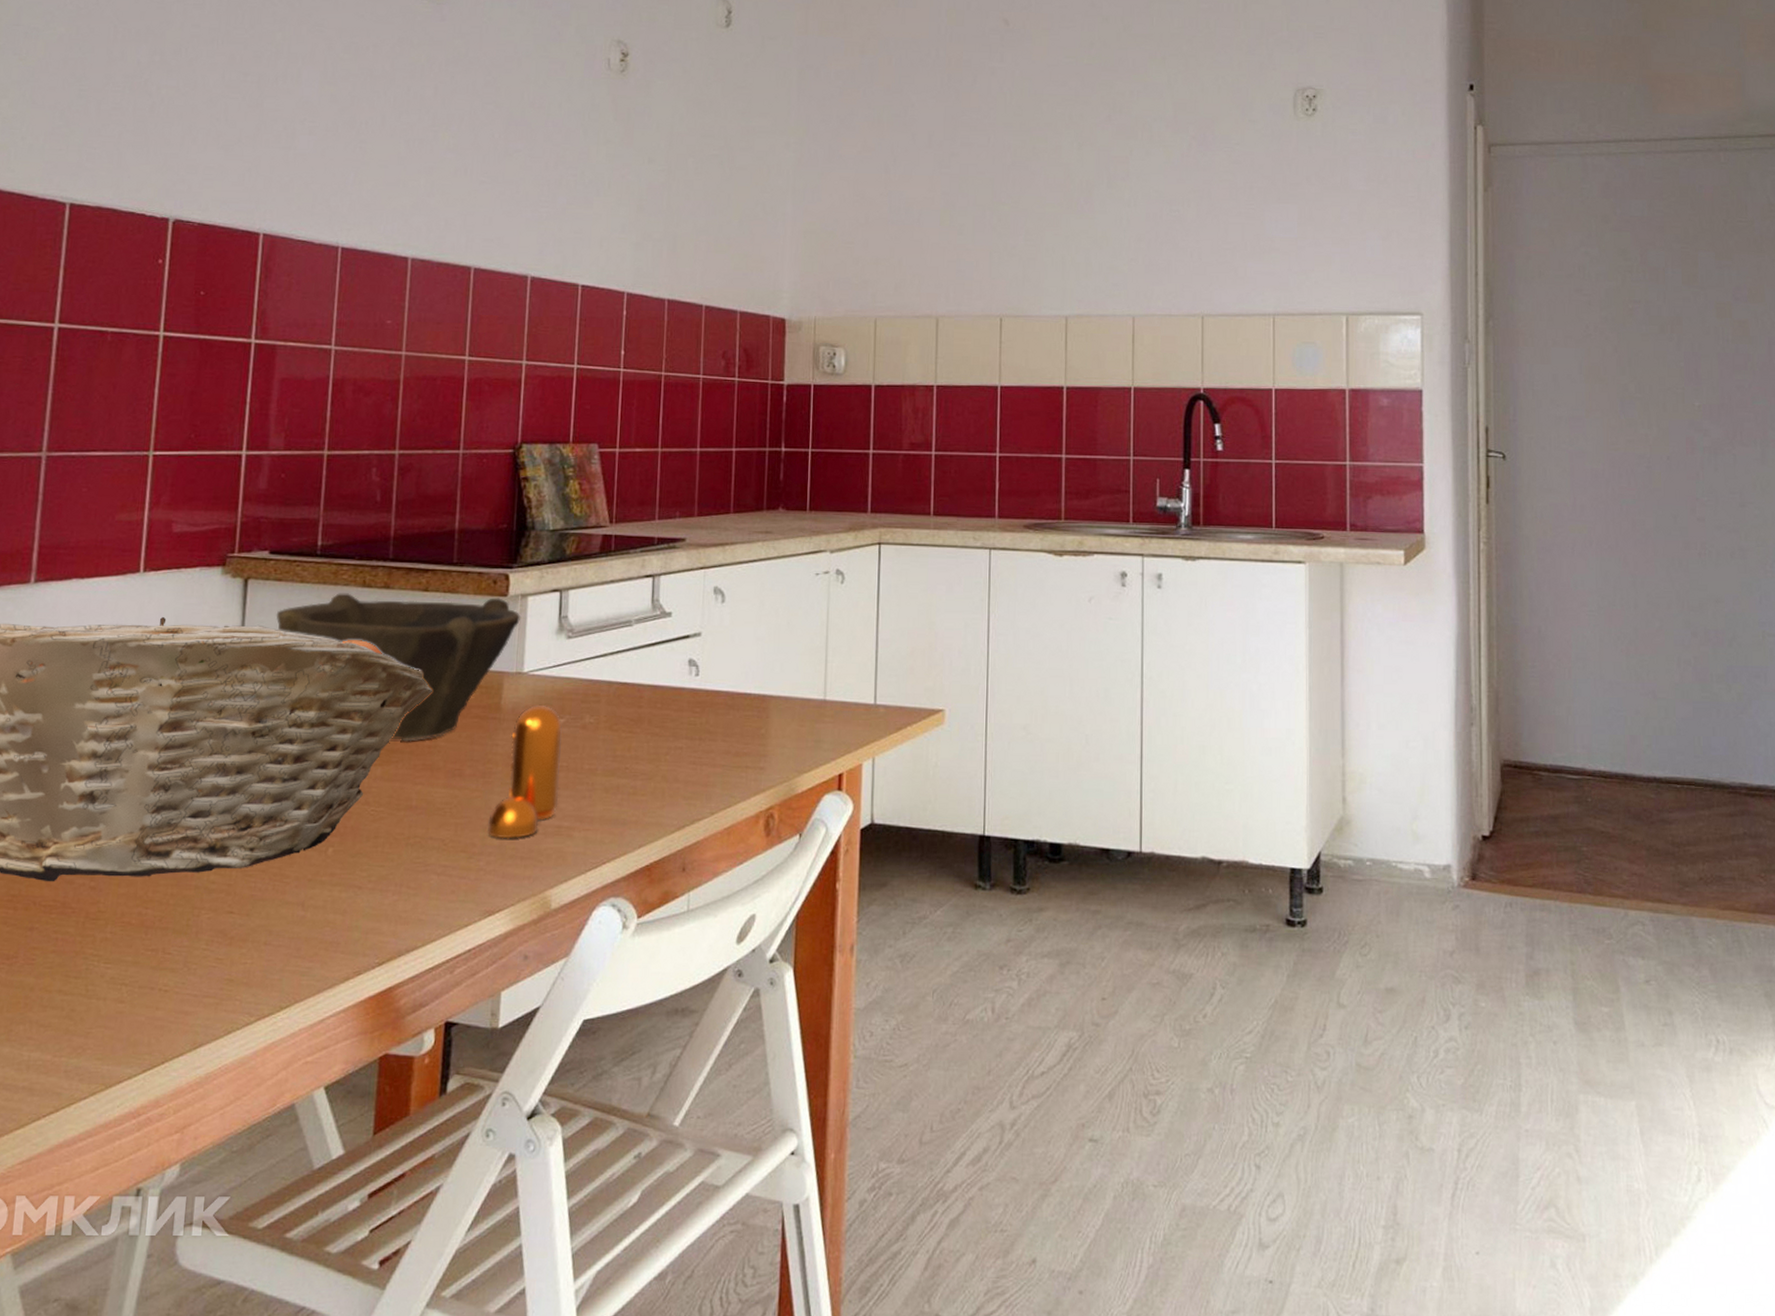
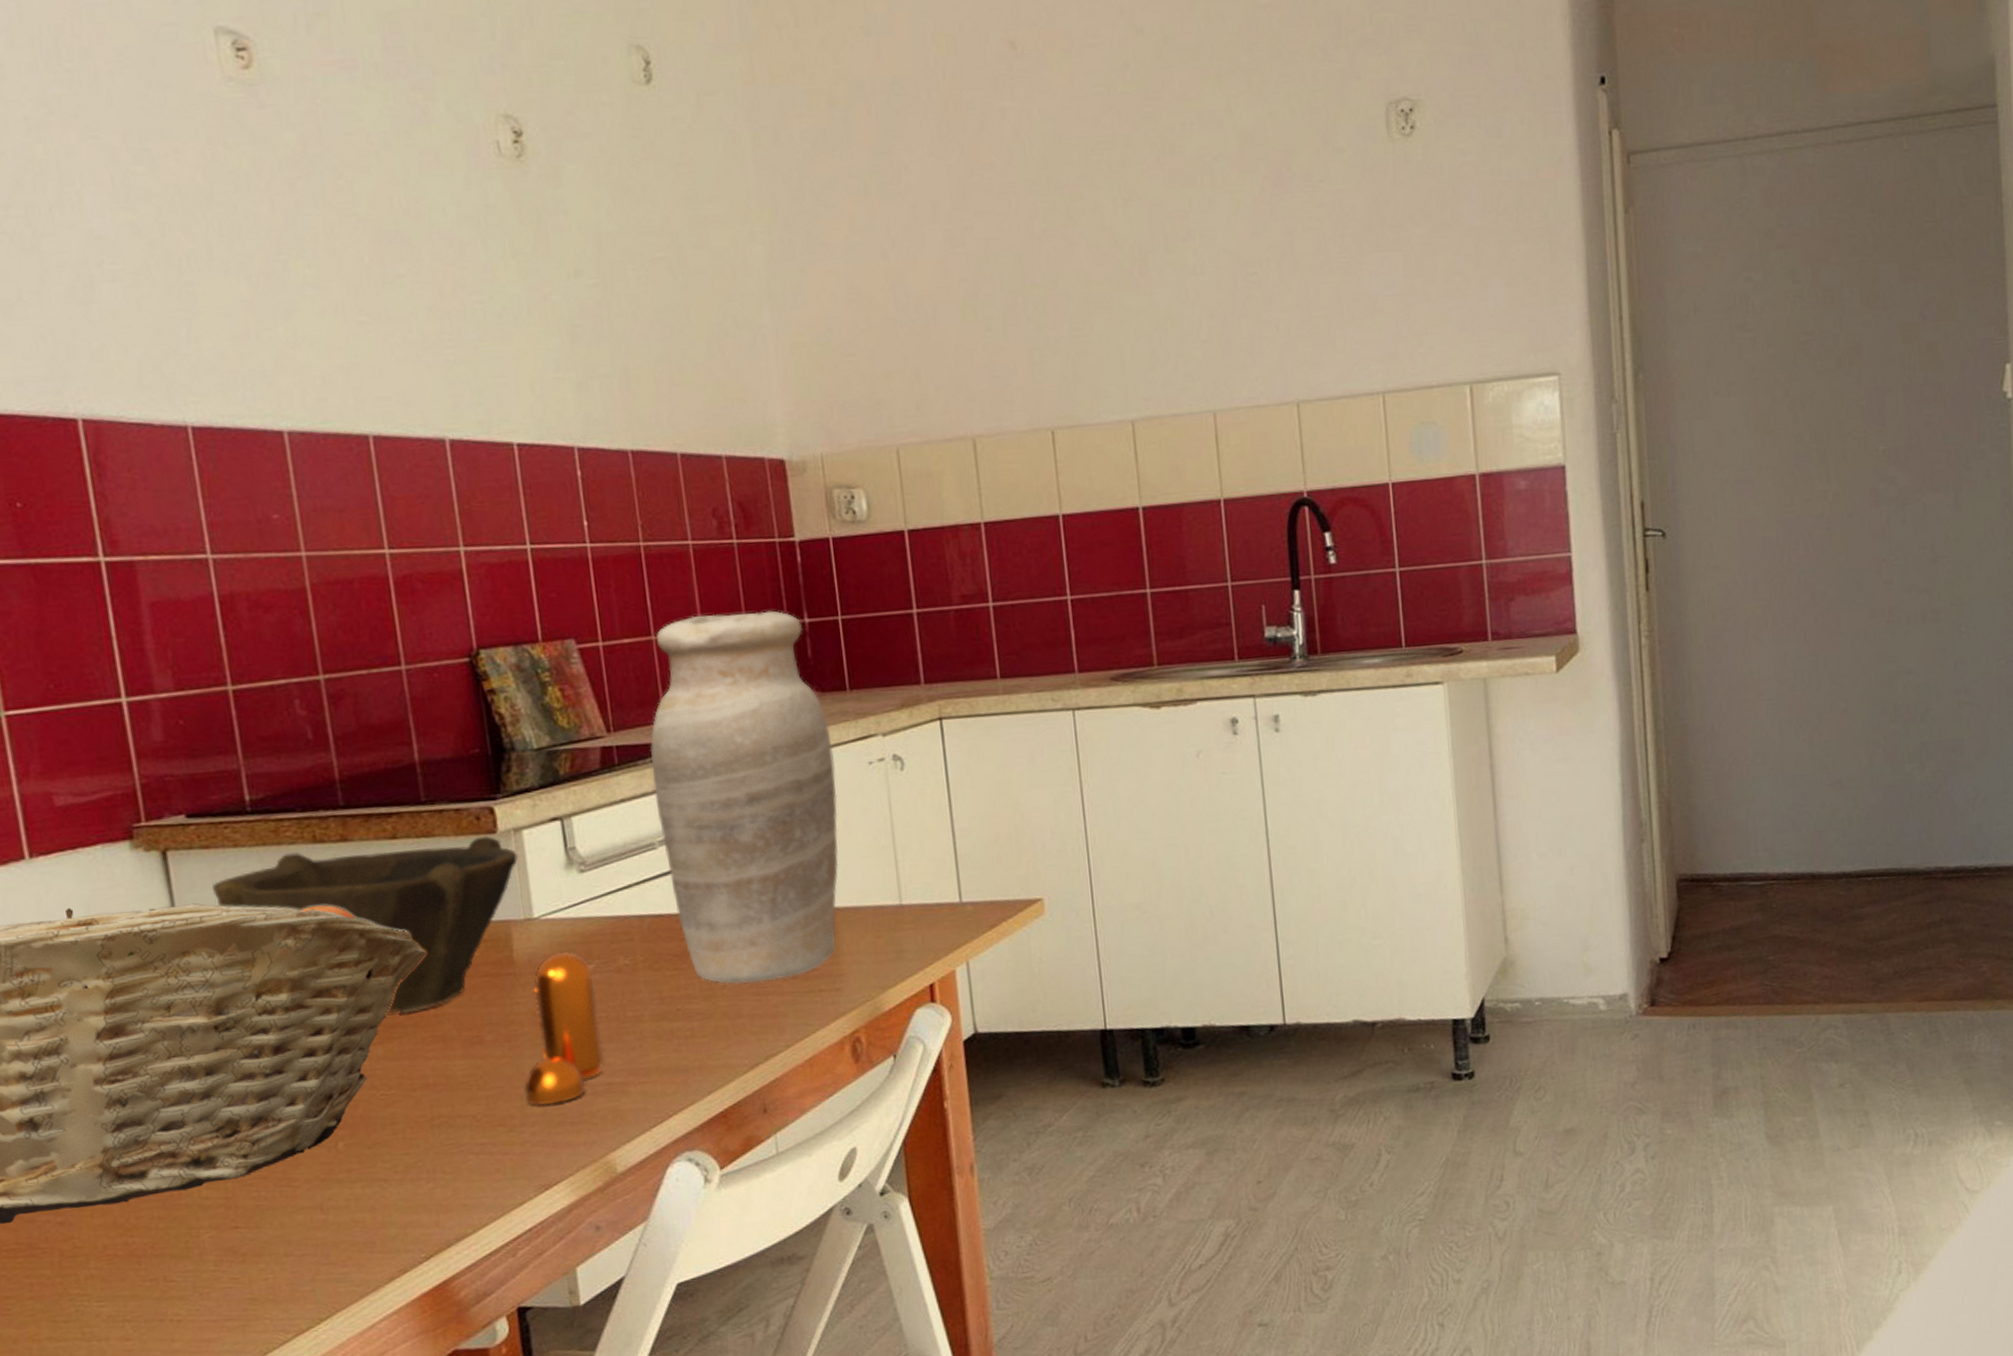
vase: none [638,435,789,753] -> present [649,610,839,985]

